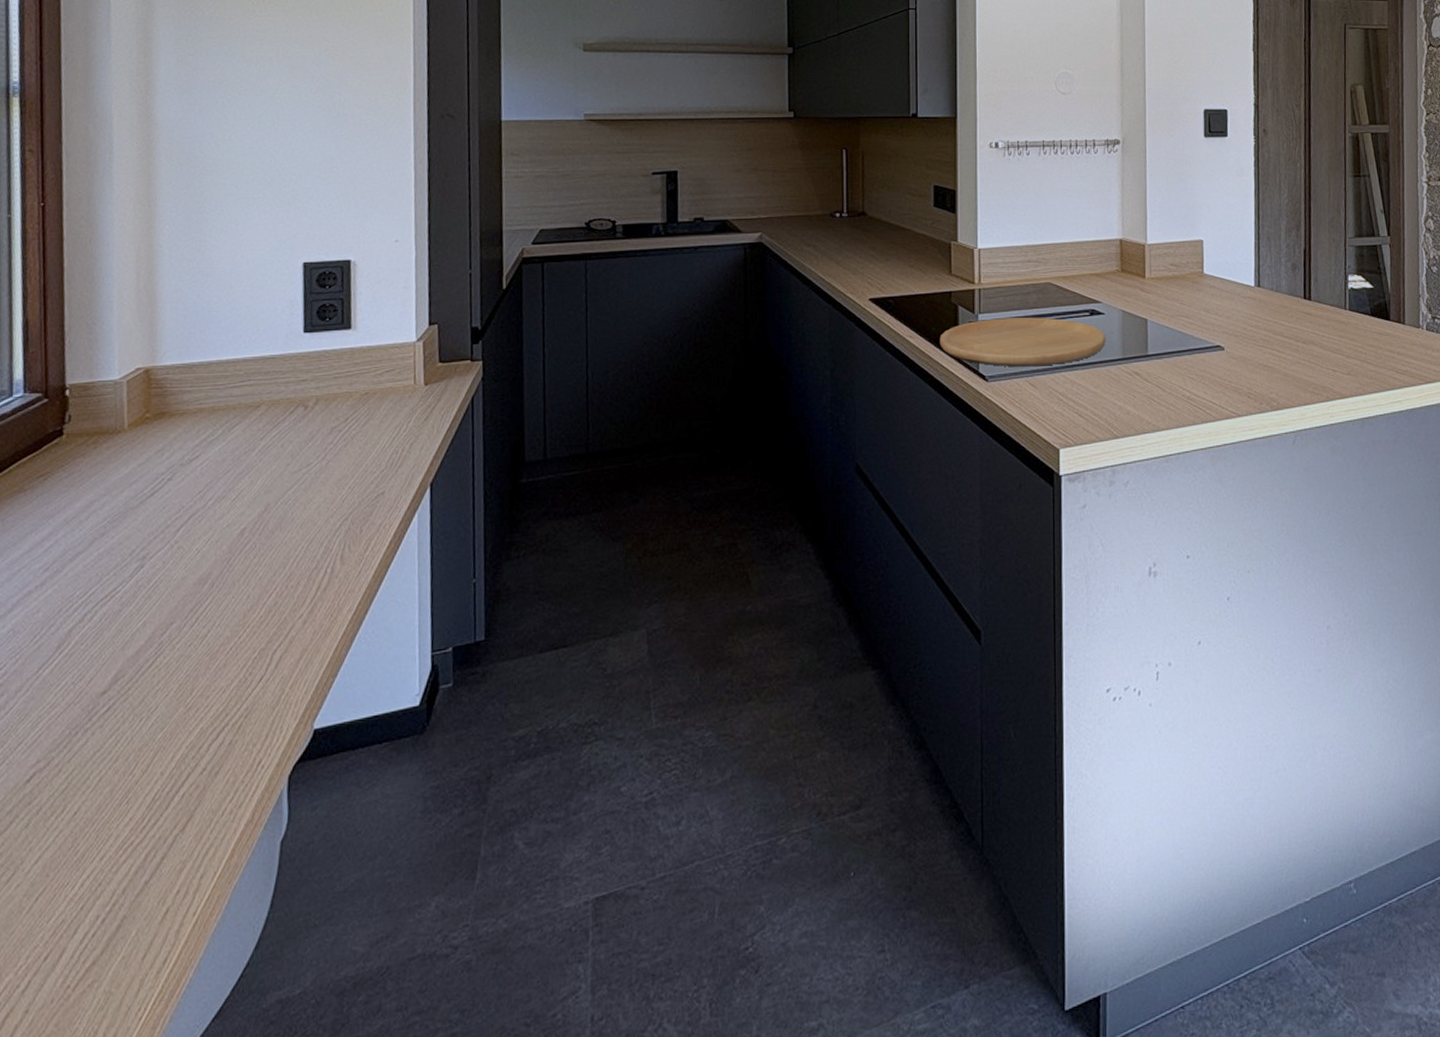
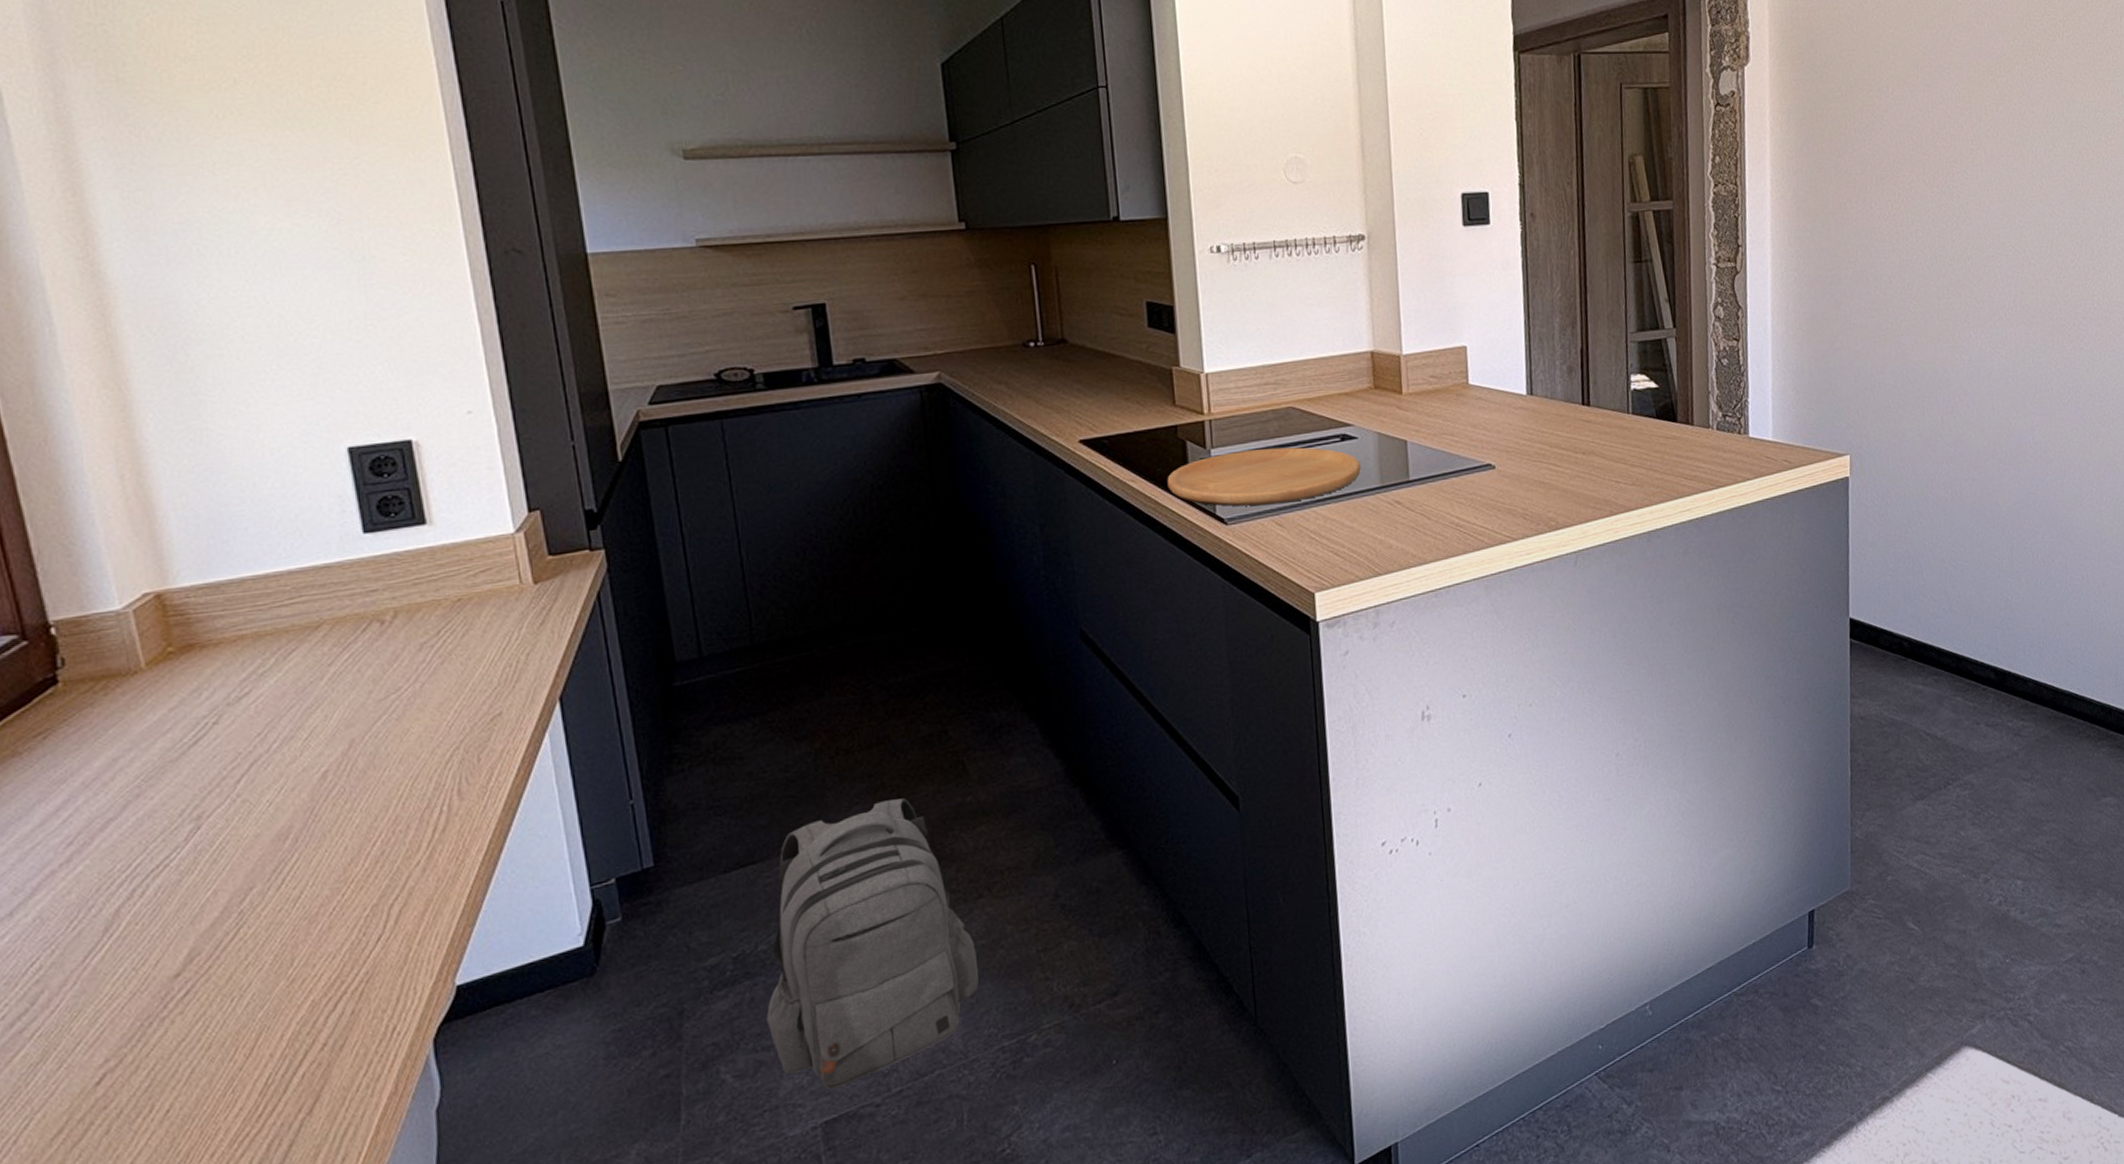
backpack: none [558,601,741,867] -> present [766,798,979,1090]

